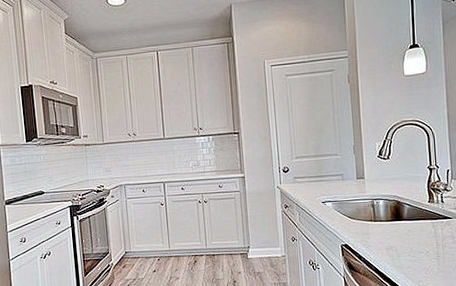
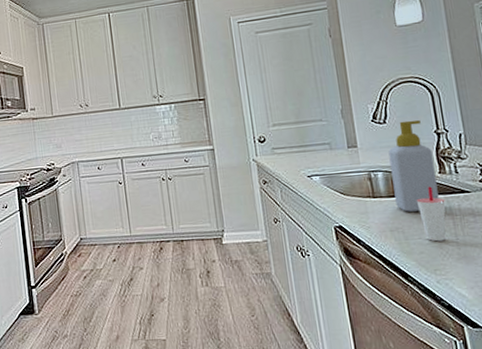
soap bottle: none [389,157,427,234] -> present [388,119,439,212]
cup: none [408,213,432,259] -> present [416,186,446,242]

